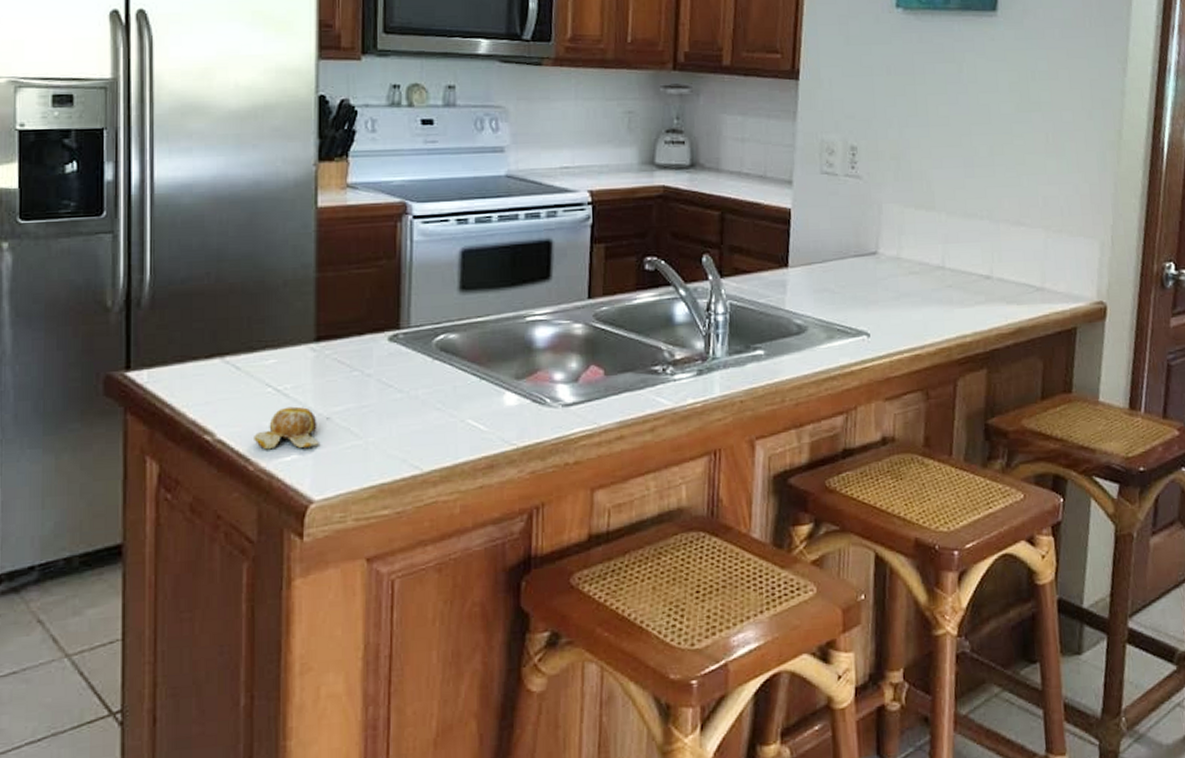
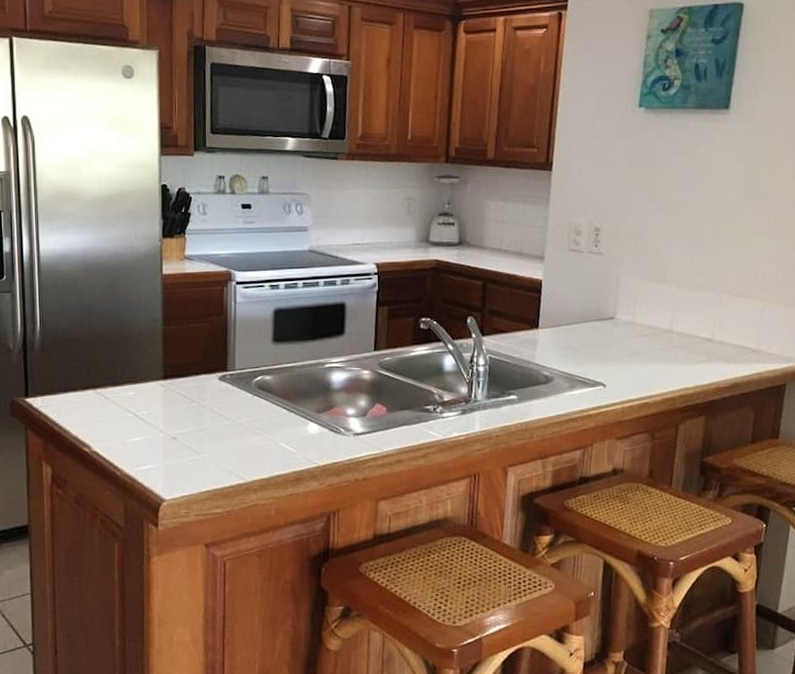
fruit: present [254,406,319,450] -> none [120,428,168,460]

